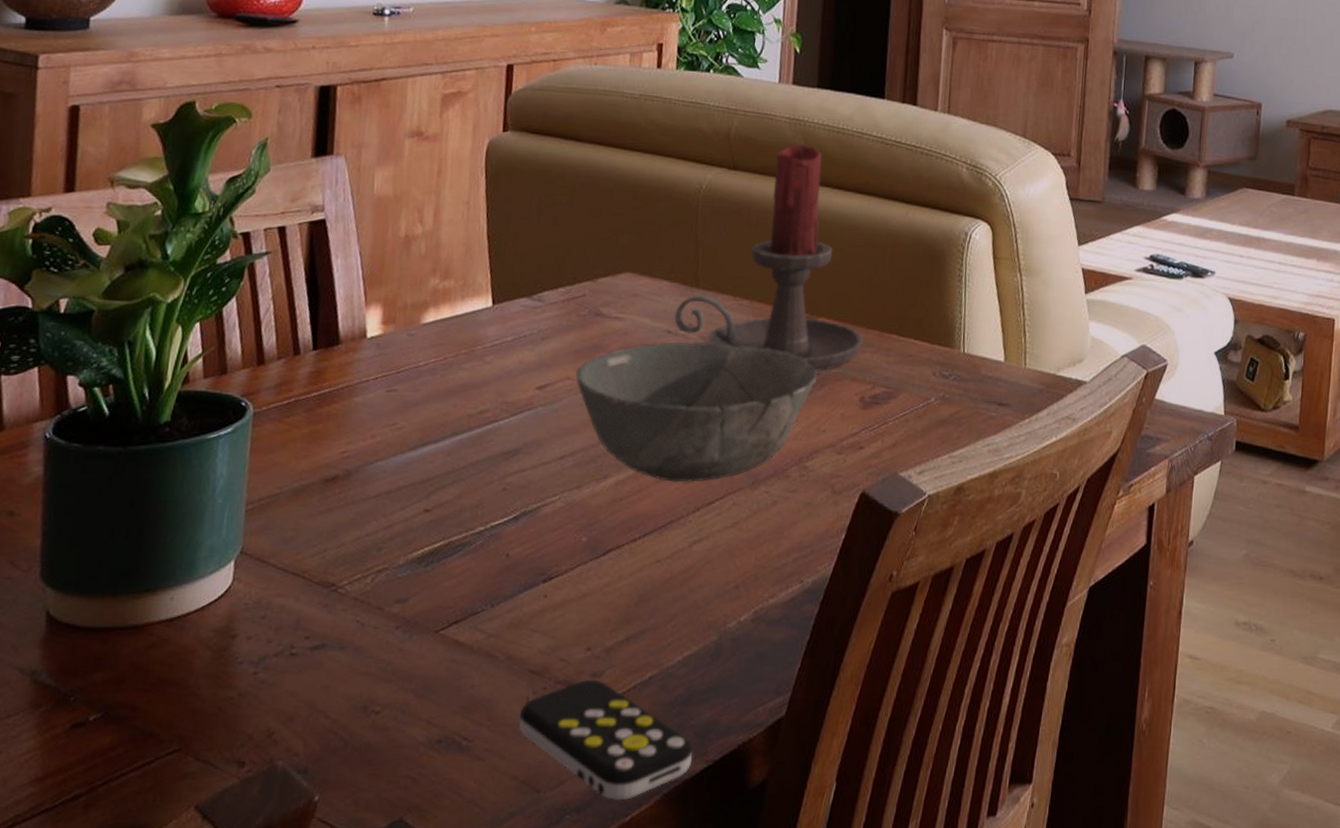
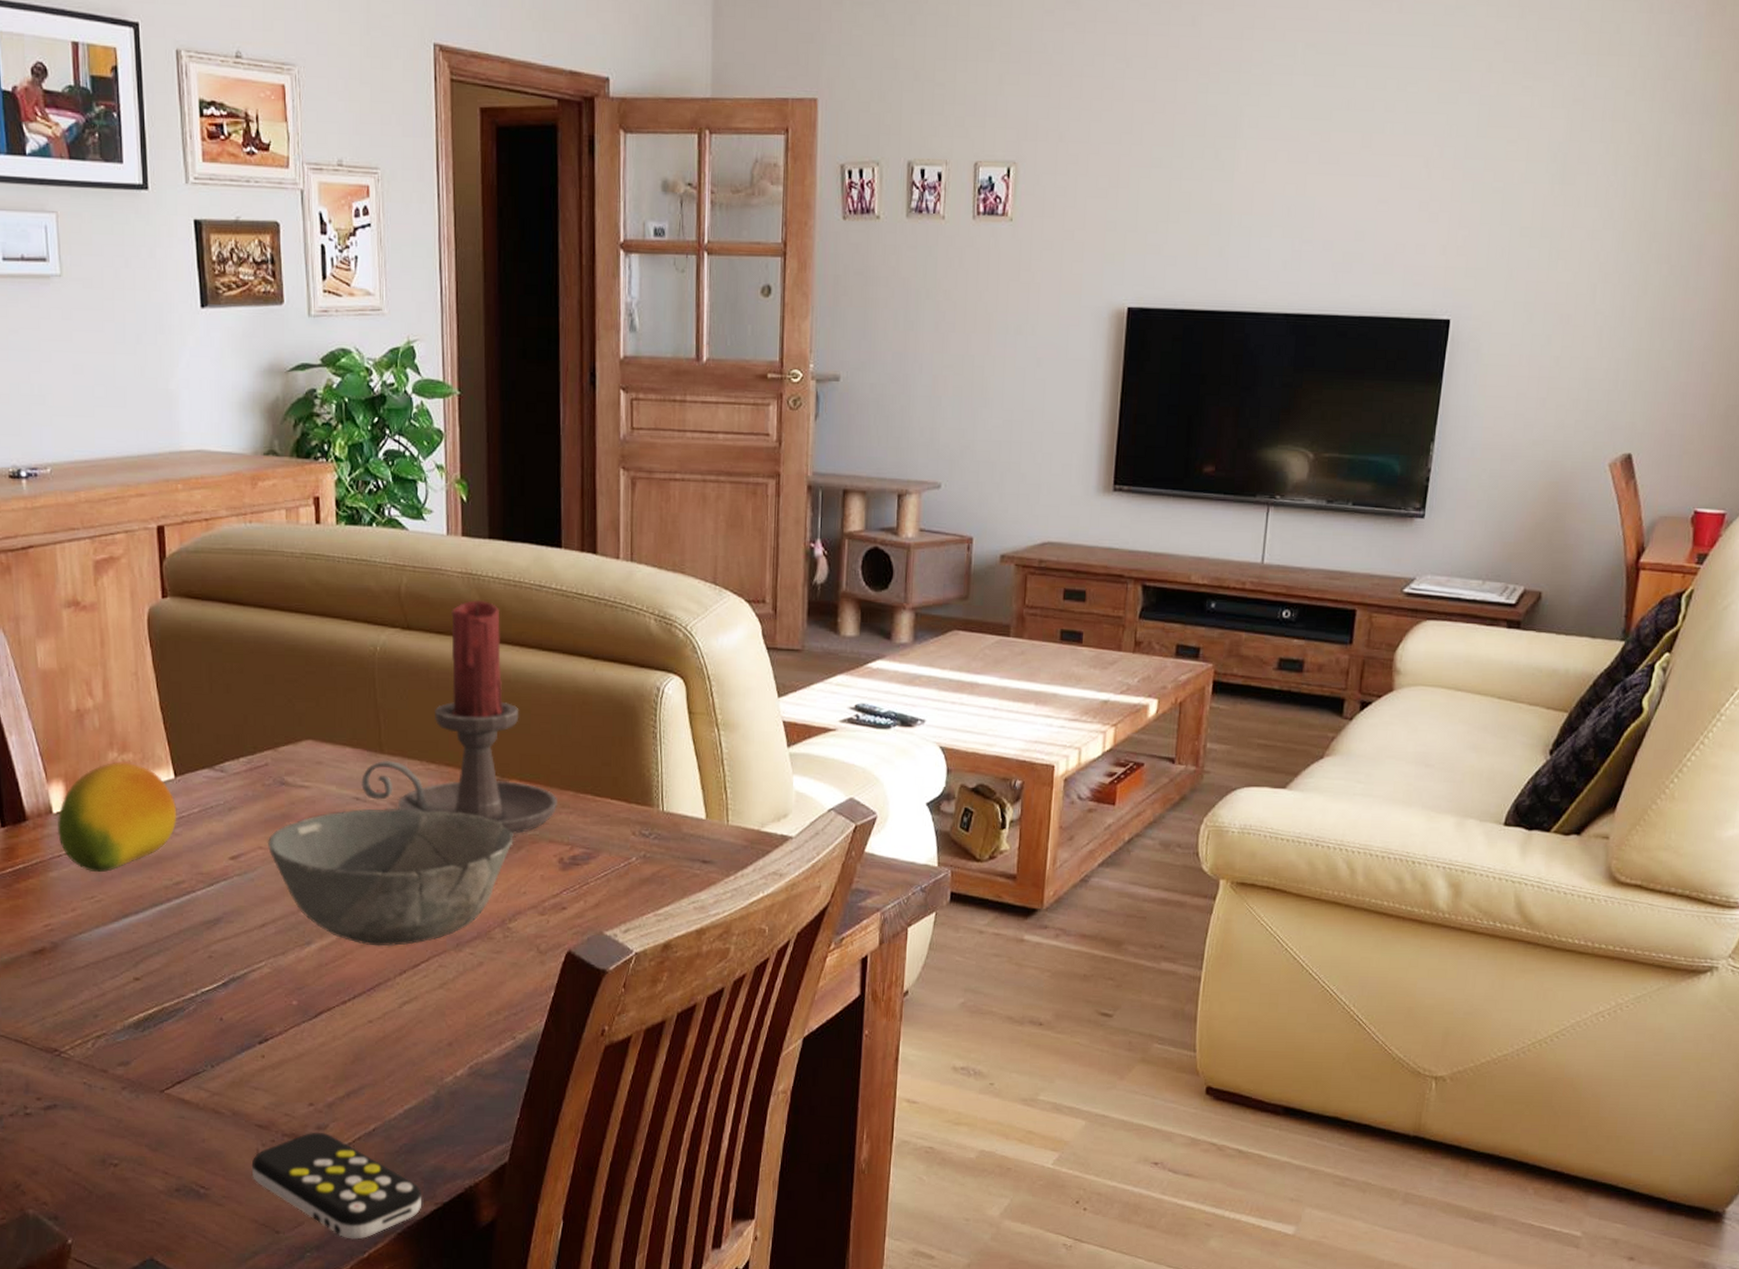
fruit: none [368,289,491,399] -> present [57,762,177,873]

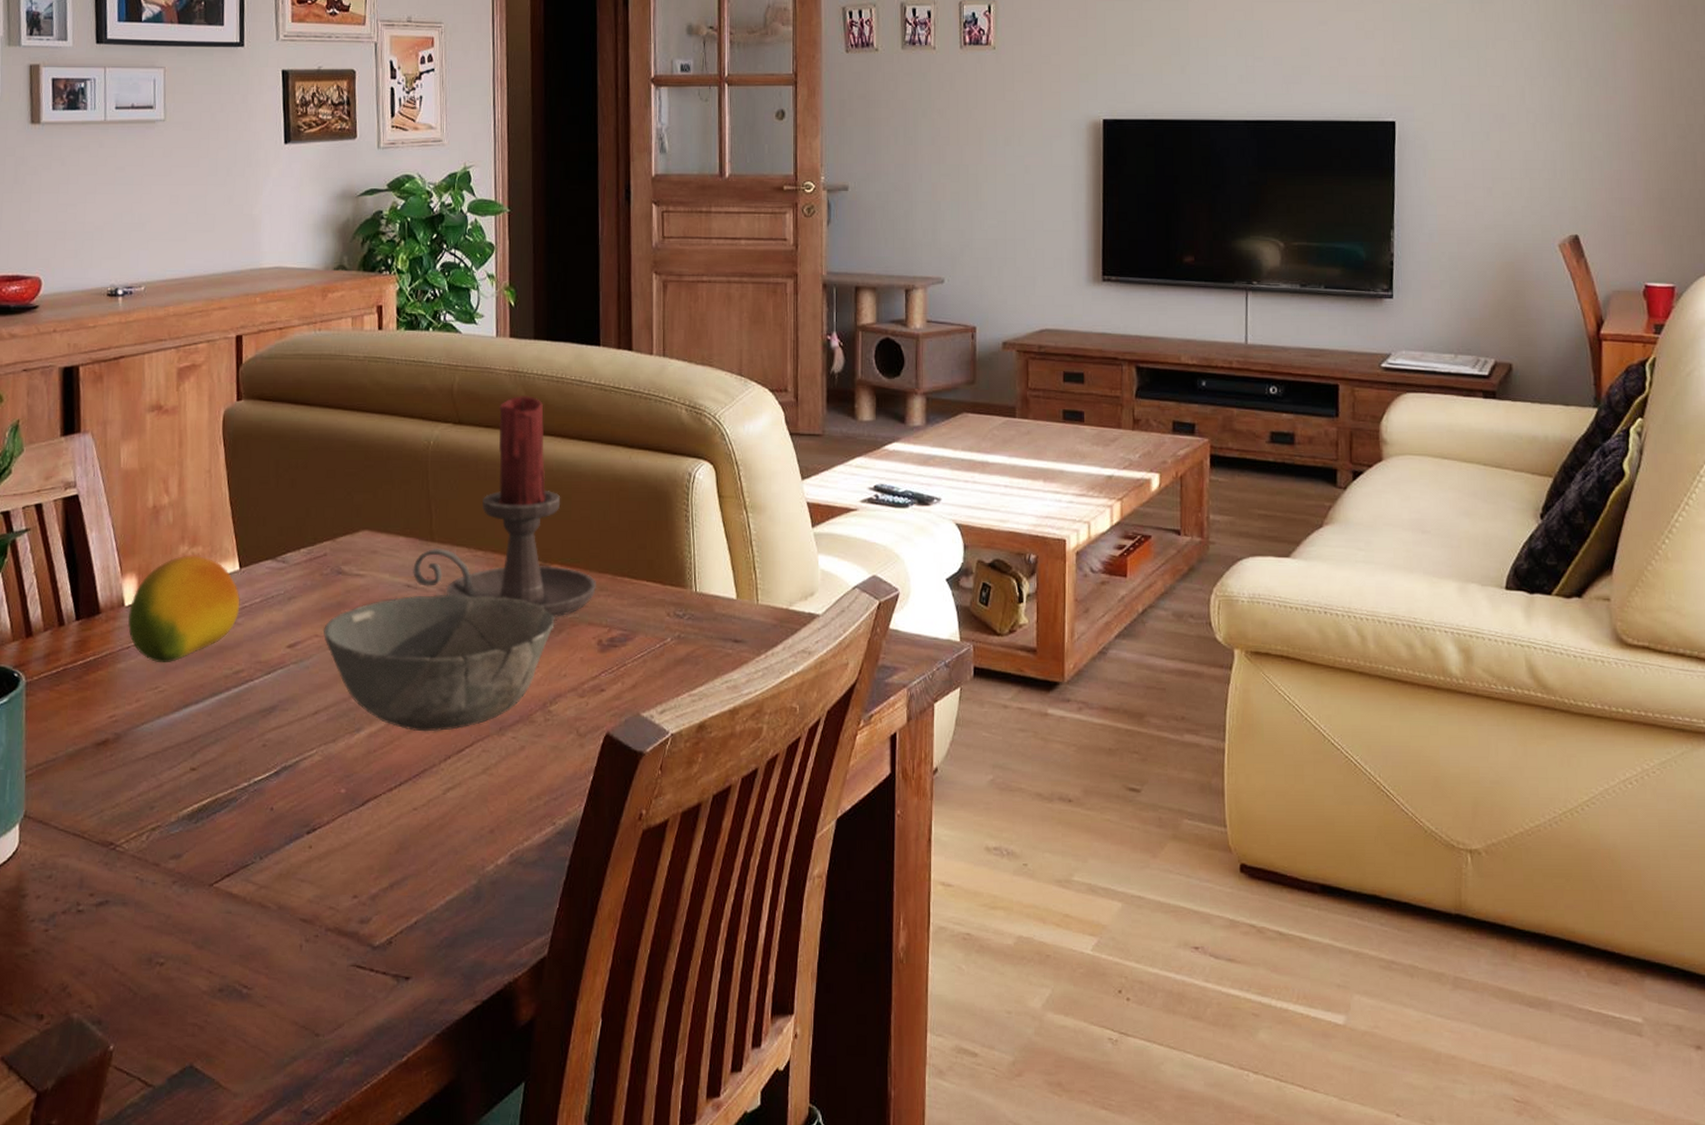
remote control: present [251,1132,421,1240] -> none [294,926,461,1042]

